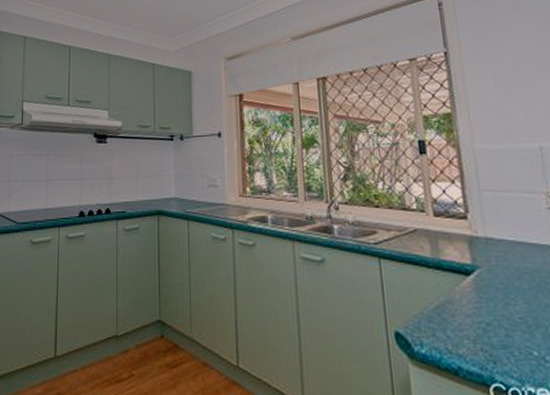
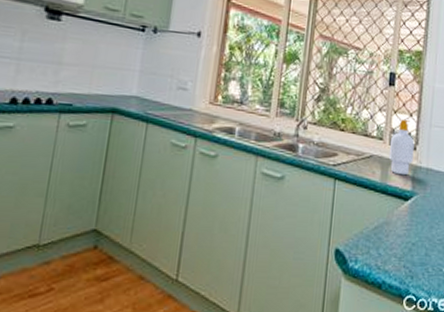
soap bottle: none [433,187,467,248] -> present [388,119,415,176]

